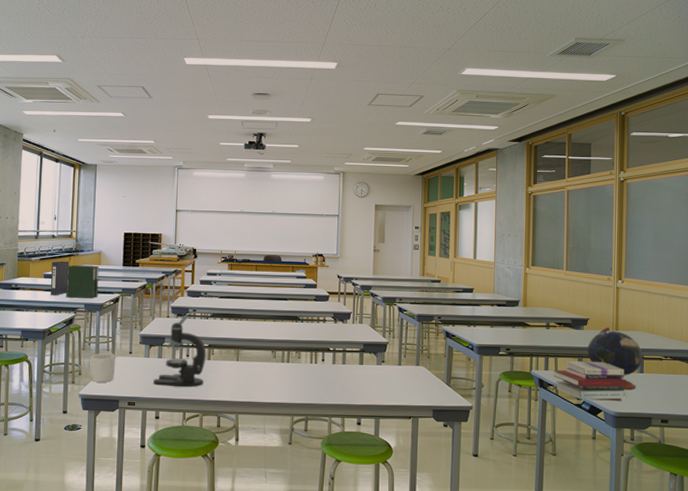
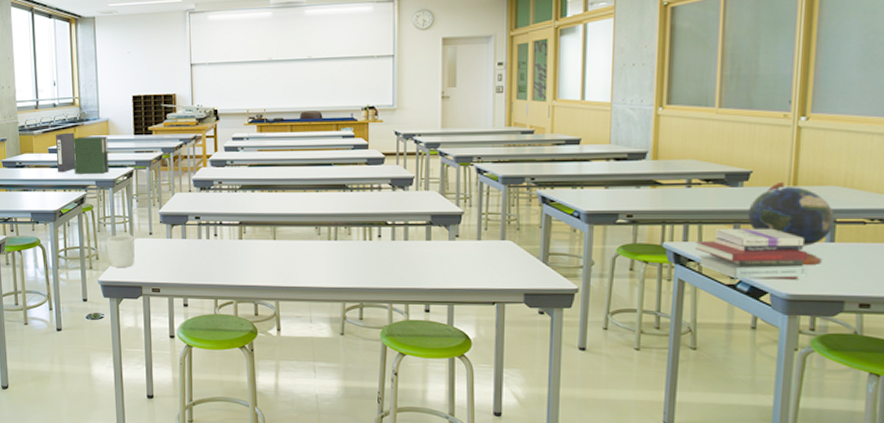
microscope: present [153,315,207,387] -> none [178,188,237,270]

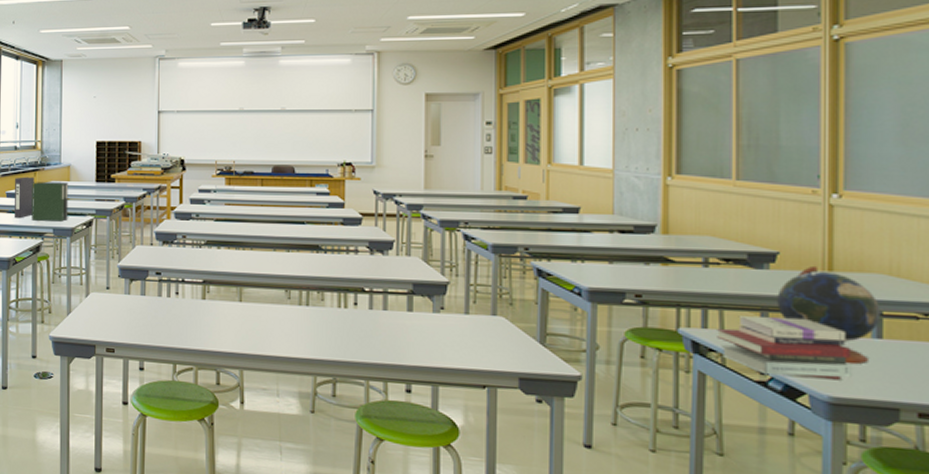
mug: present [107,235,135,269] -> none [61,287,91,324]

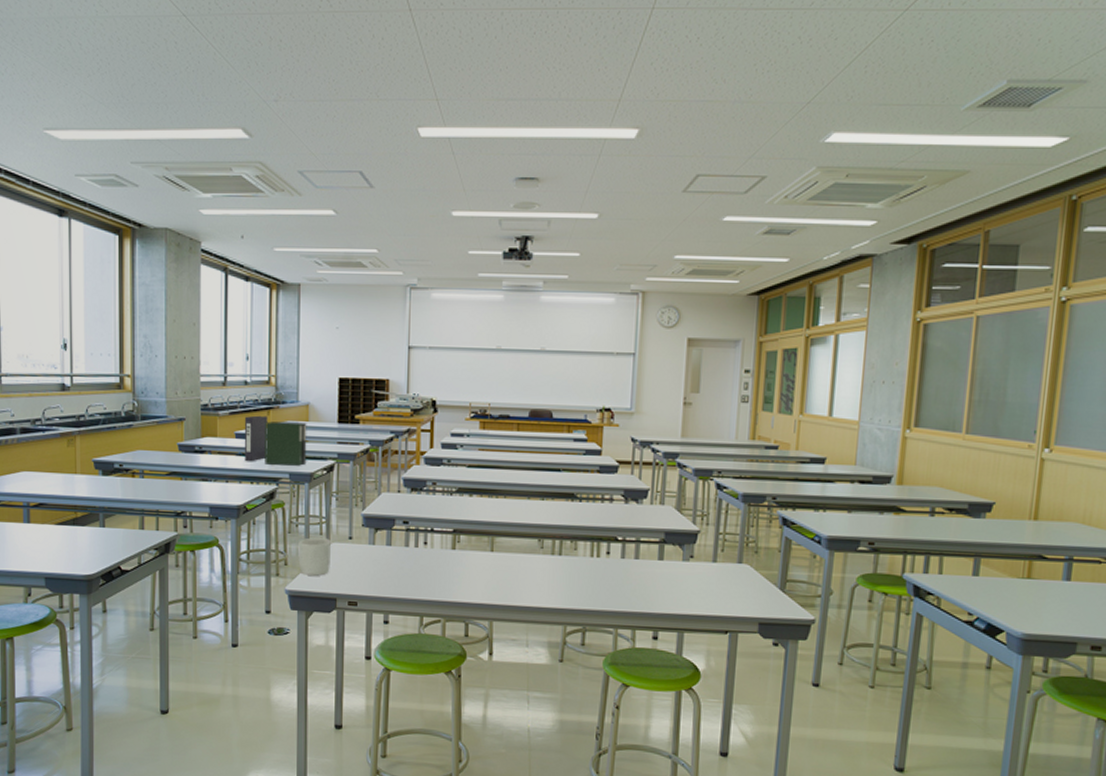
mug: none [61,287,91,324] -> present [298,537,332,577]
books: present [717,316,852,381] -> none [935,562,1045,619]
globe: present [777,265,881,364] -> none [988,514,1072,603]

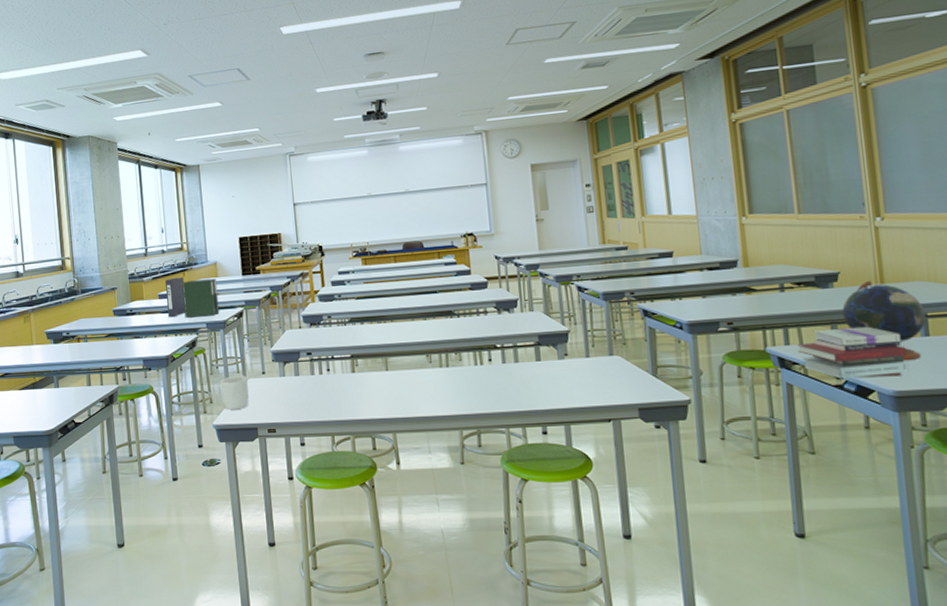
books: none [935,562,1045,619] -> present [797,326,909,379]
globe: none [988,514,1072,603] -> present [842,280,927,360]

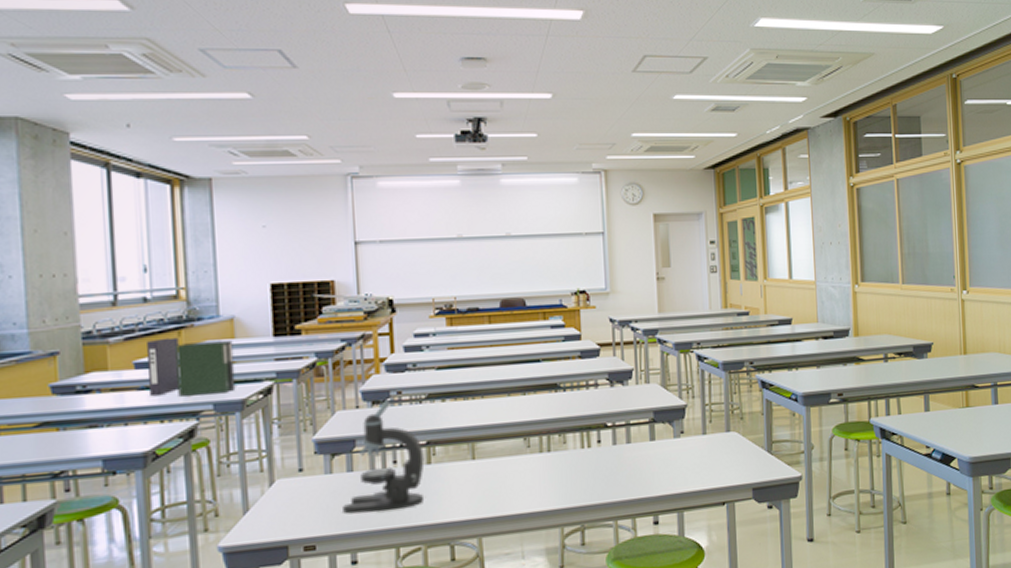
mug: present [220,375,249,411] -> none [232,475,277,525]
microscope: none [293,323,350,407] -> present [343,400,425,513]
books: present [797,326,909,379] -> none [896,395,982,448]
globe: present [842,280,927,360] -> none [934,351,996,427]

